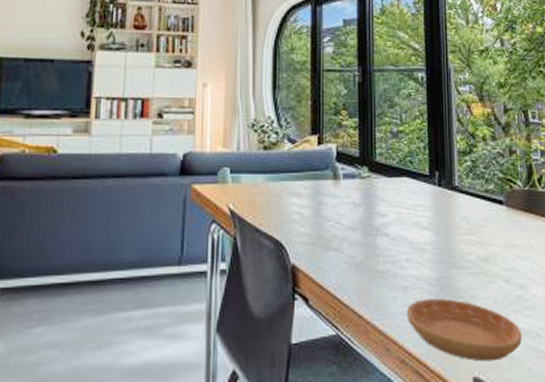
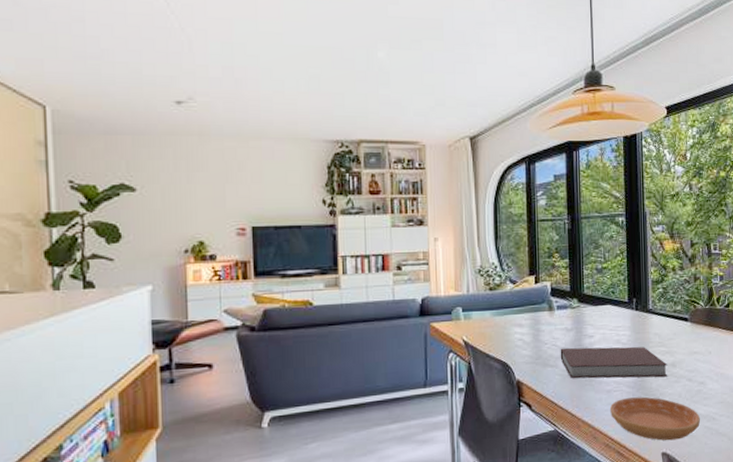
notebook: none [346,227,480,275] -> present [560,346,668,379]

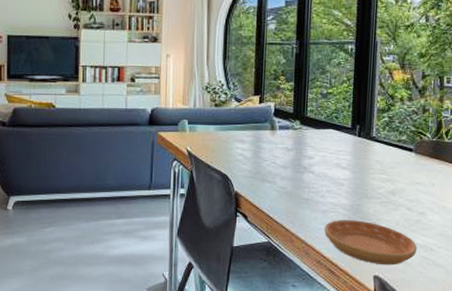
notebook: present [560,346,668,379] -> none [278,166,387,204]

